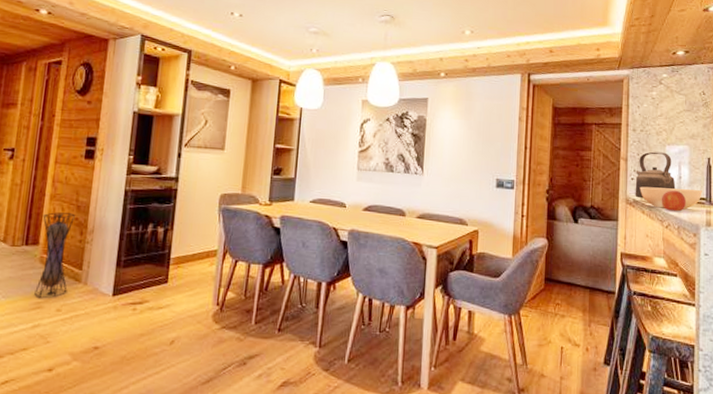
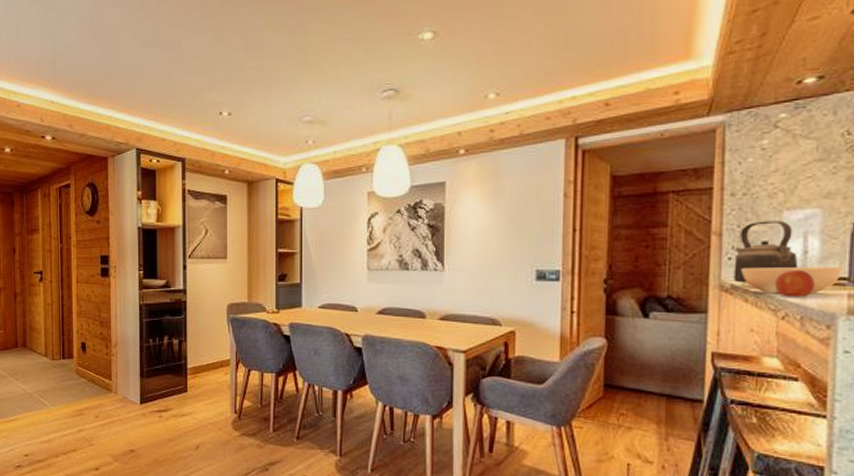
lantern: present [34,212,75,299] -> none [73,328,102,407]

